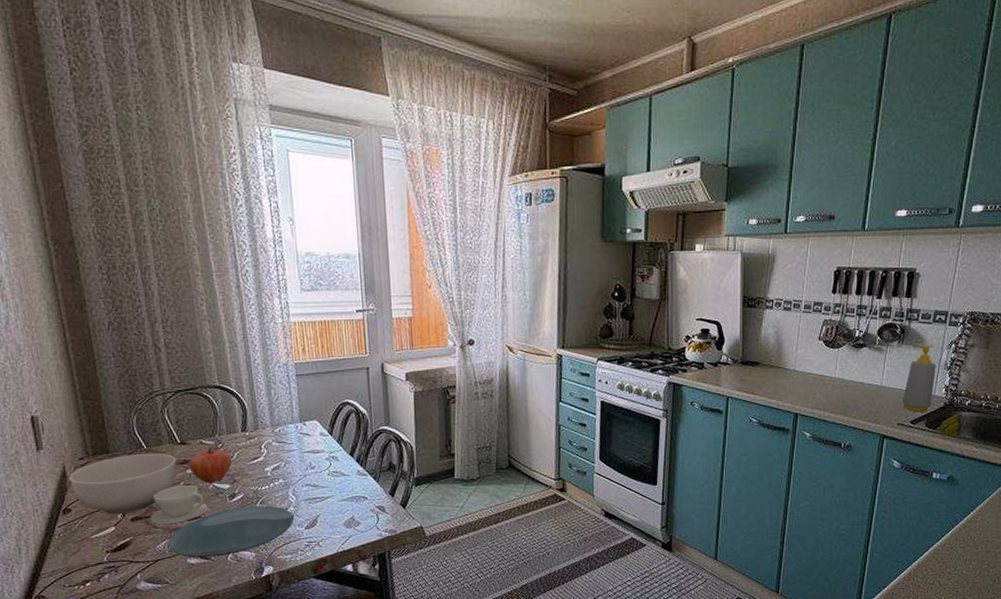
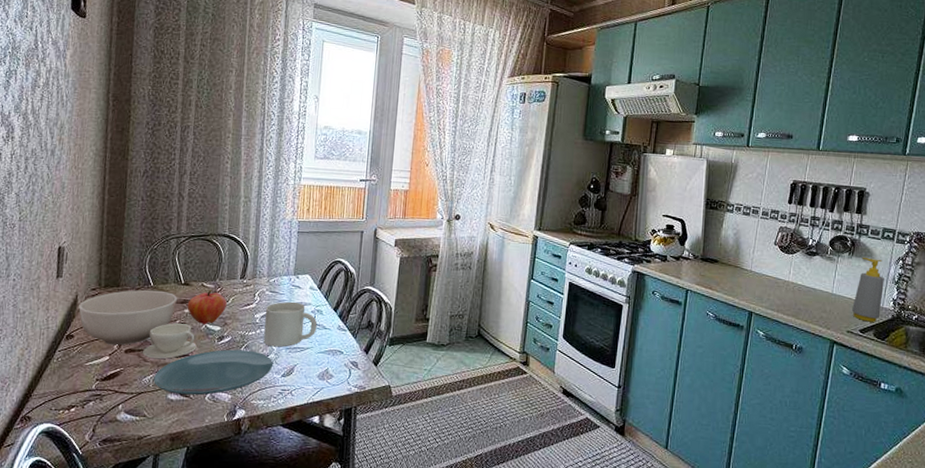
mug: none [275,450,335,500] -> present [263,301,318,348]

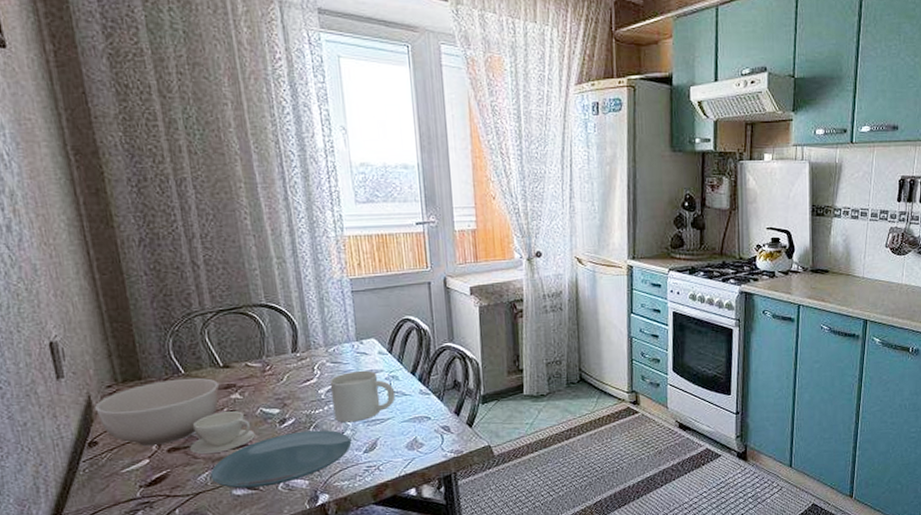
fruit: present [187,290,228,325] -> none [232,369,283,410]

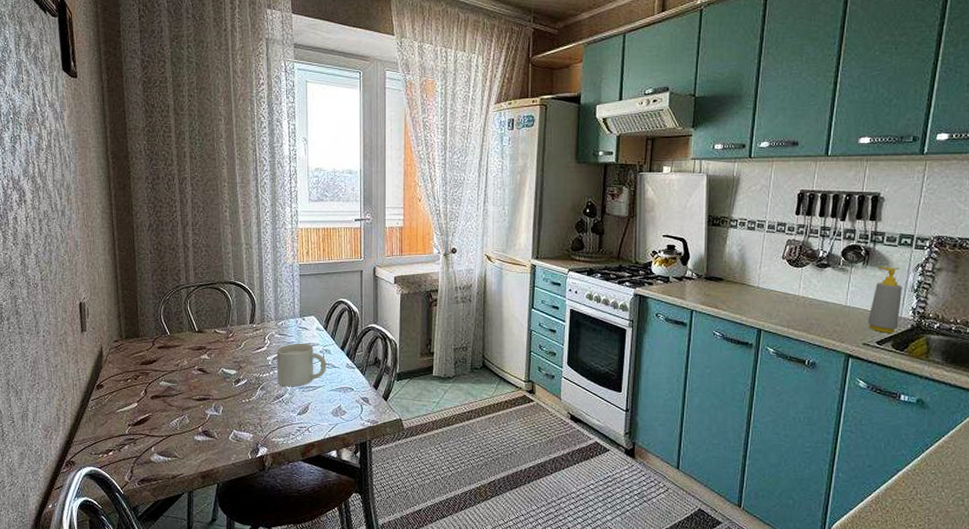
bowl: present [95,377,219,447] -> none [105,339,193,393]
teacup: present [190,411,255,454] -> none [168,369,216,404]
plate: present [210,430,352,489] -> none [180,391,289,436]

